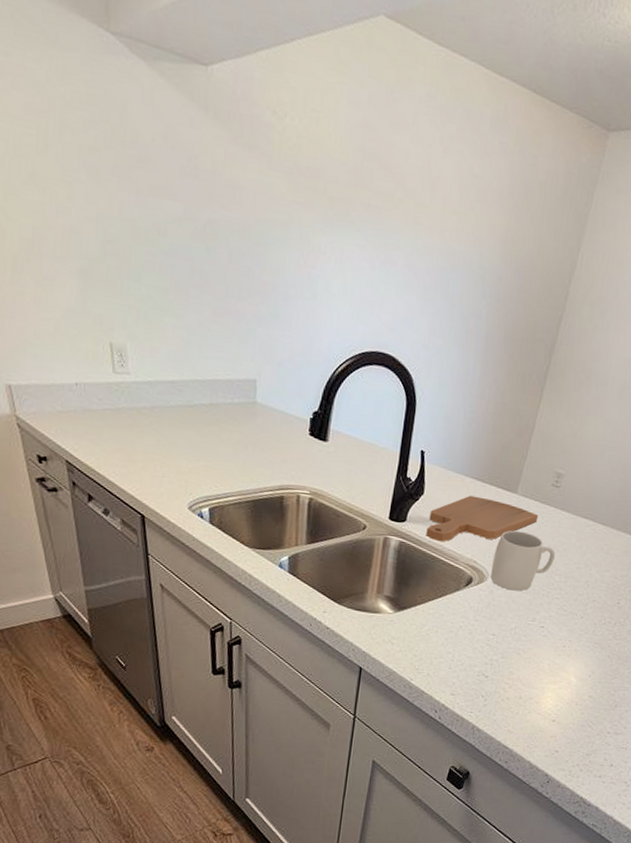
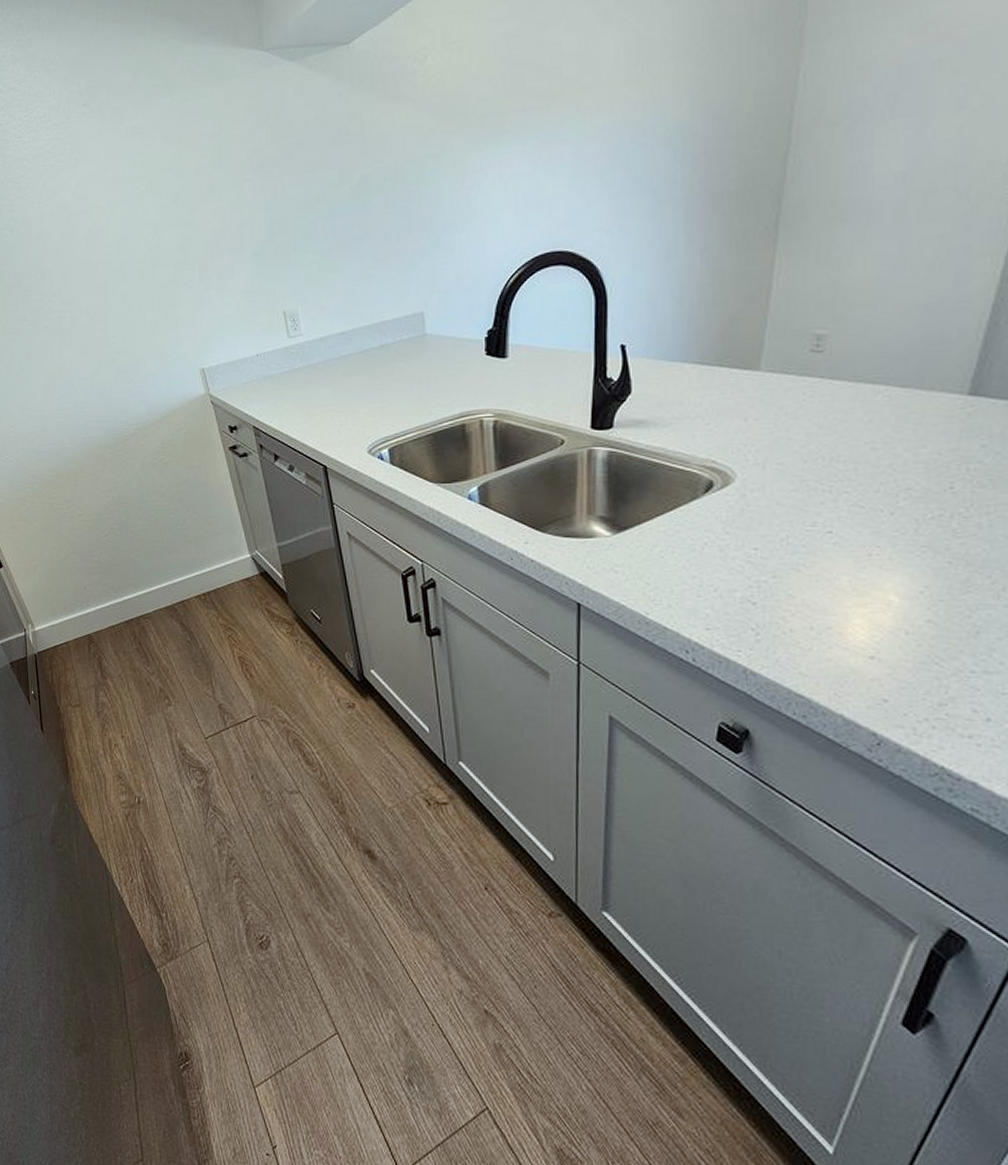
cutting board: present [426,495,539,542] -> none [641,383,797,445]
mug: present [490,530,555,591] -> none [738,414,832,490]

